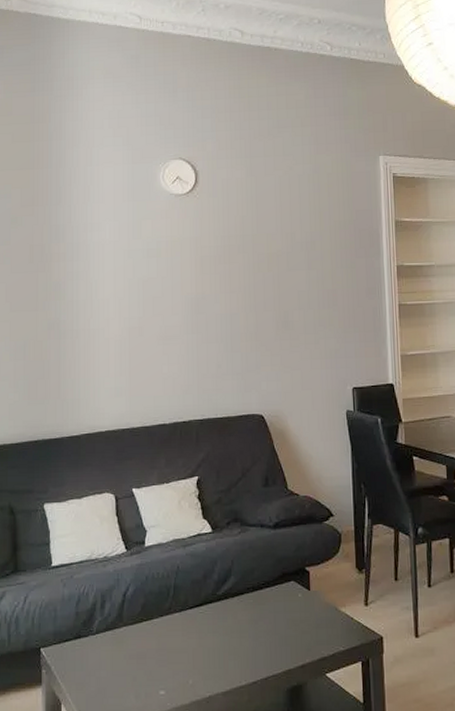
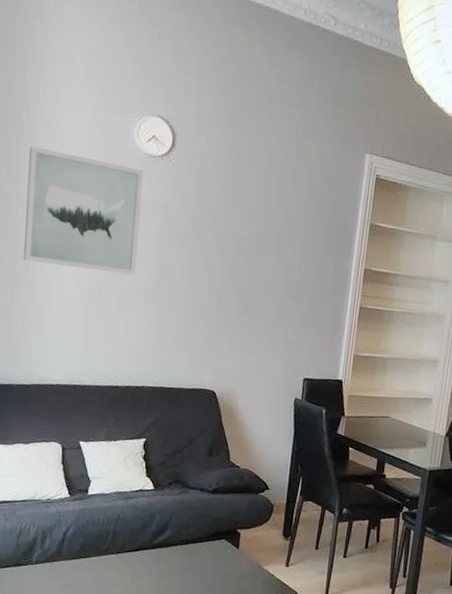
wall art: none [66,206,173,312] -> present [22,146,143,275]

